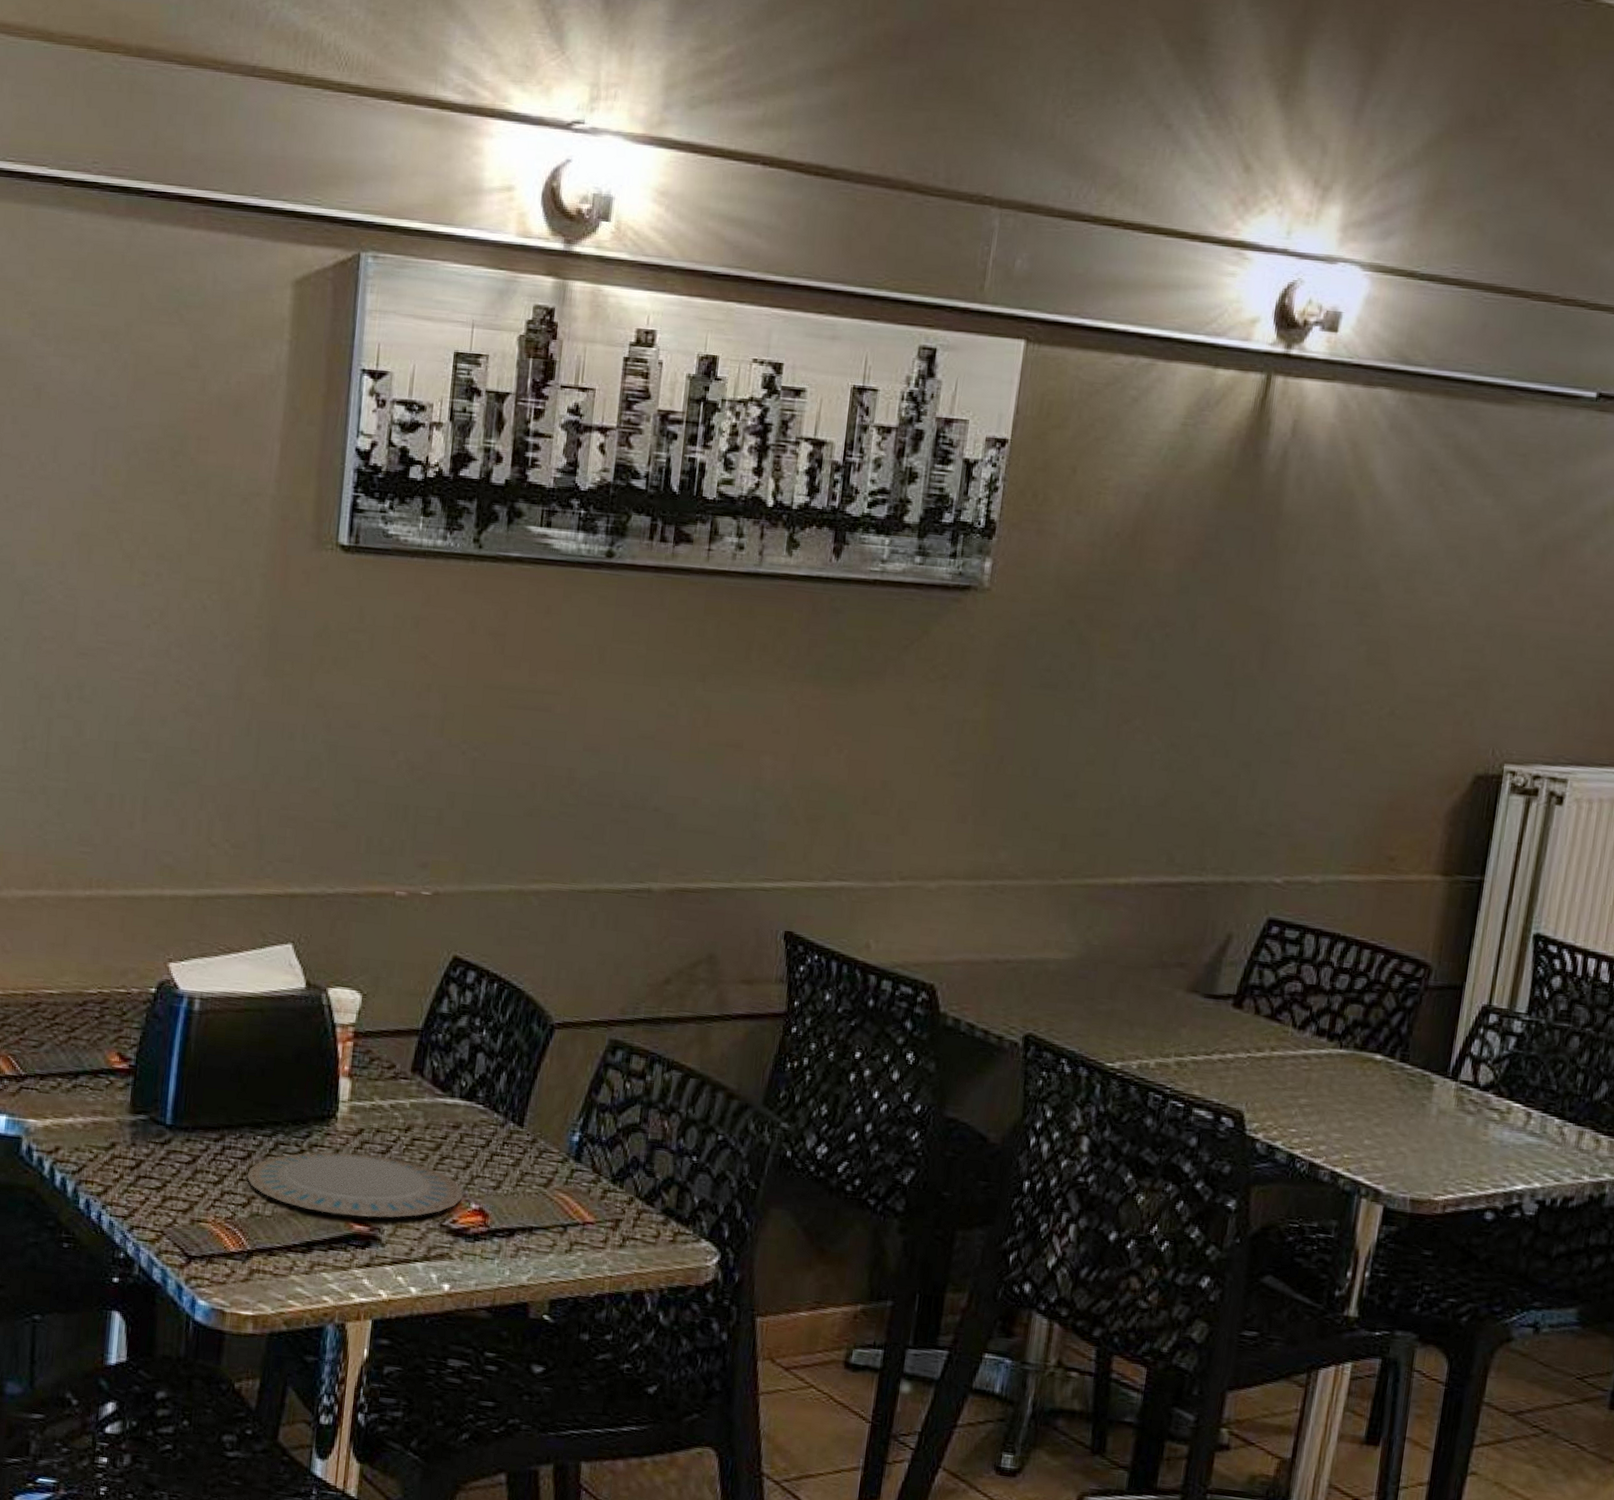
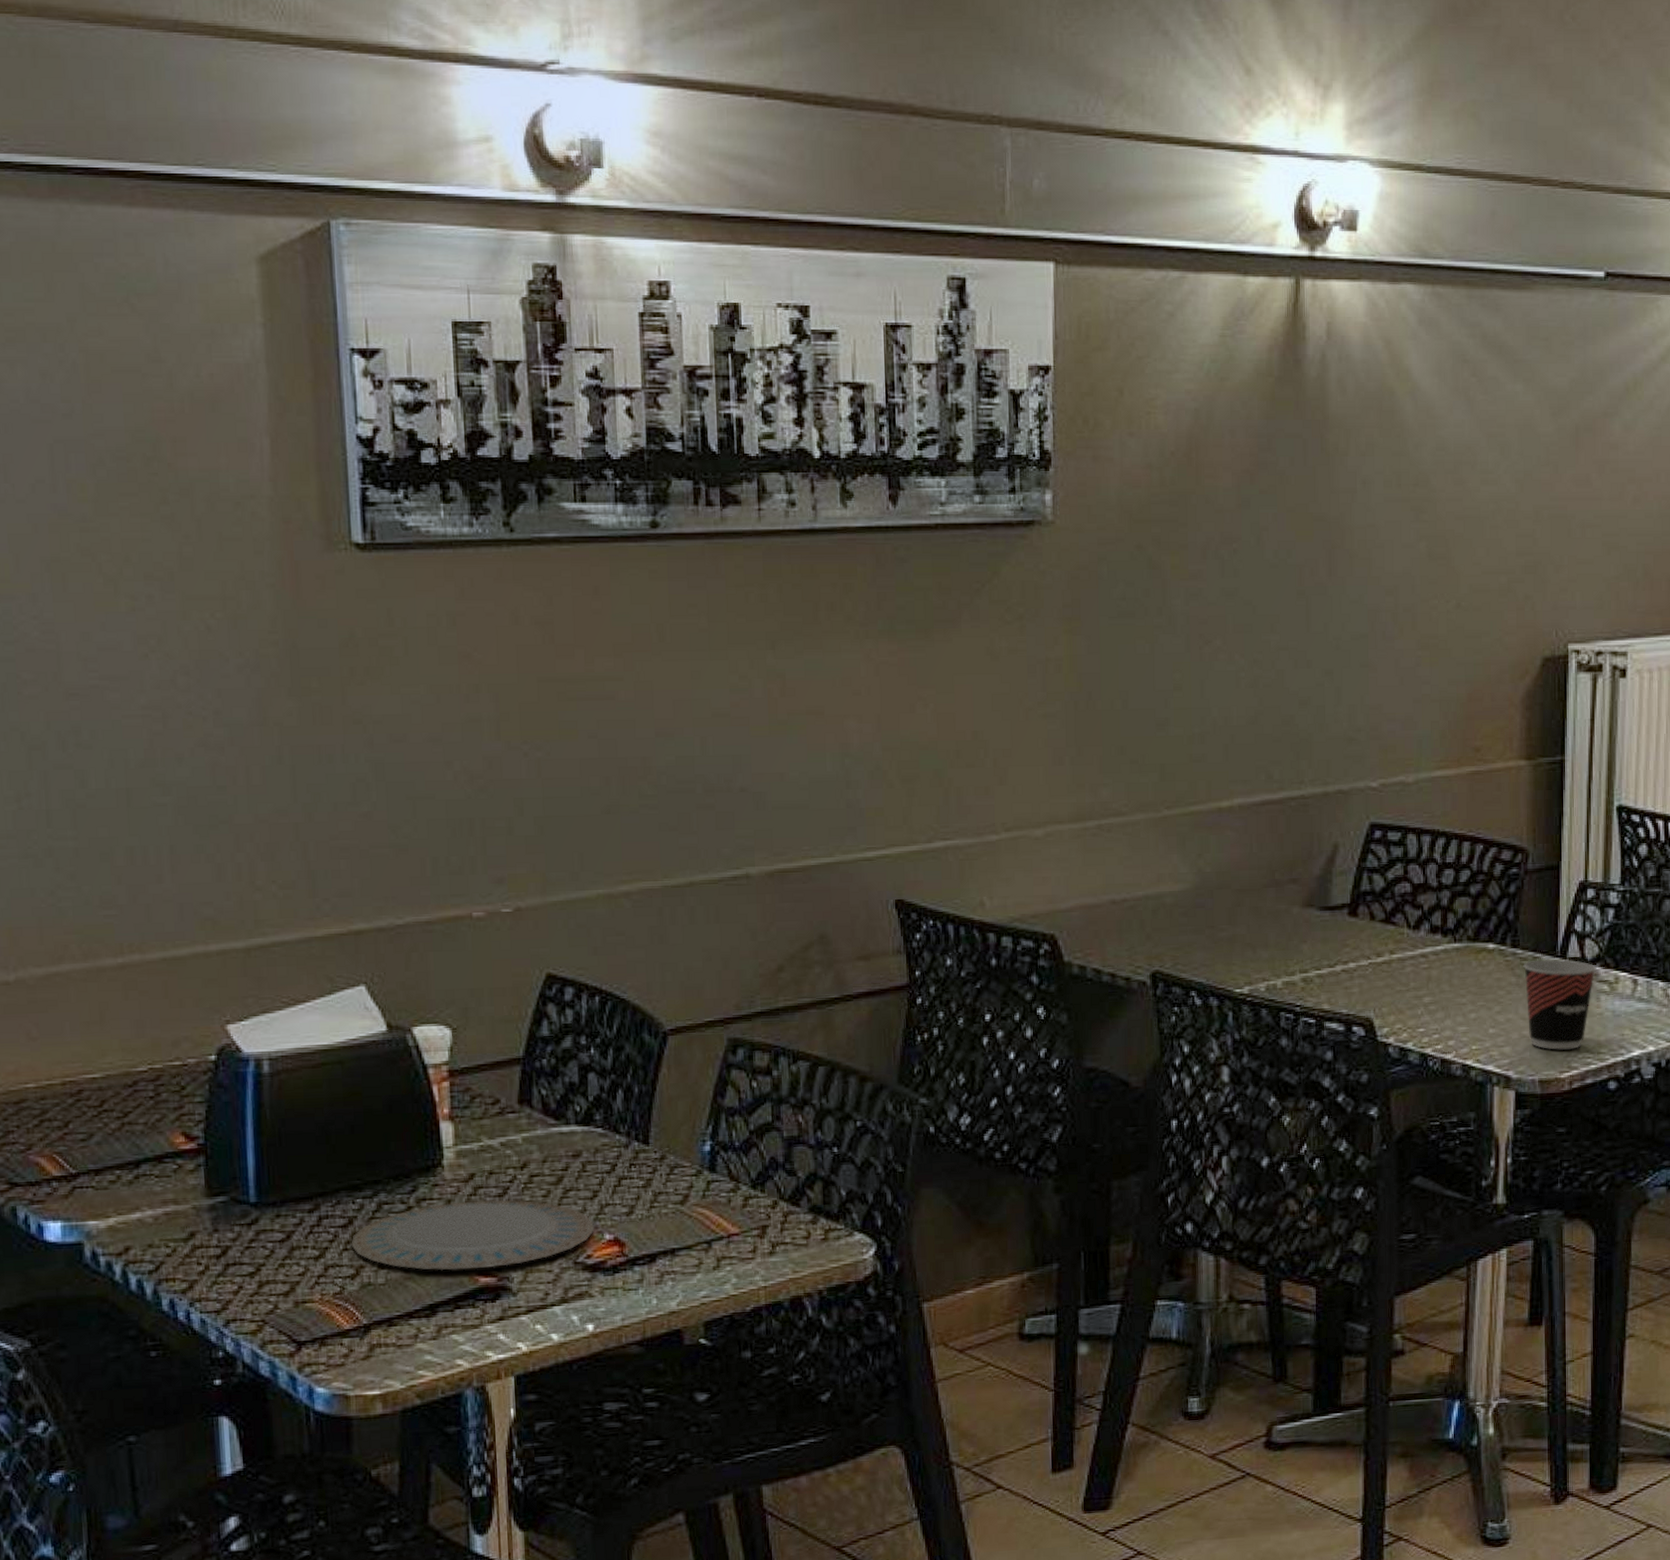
cup: none [1406,1077,1489,1173] -> present [1523,959,1596,1050]

